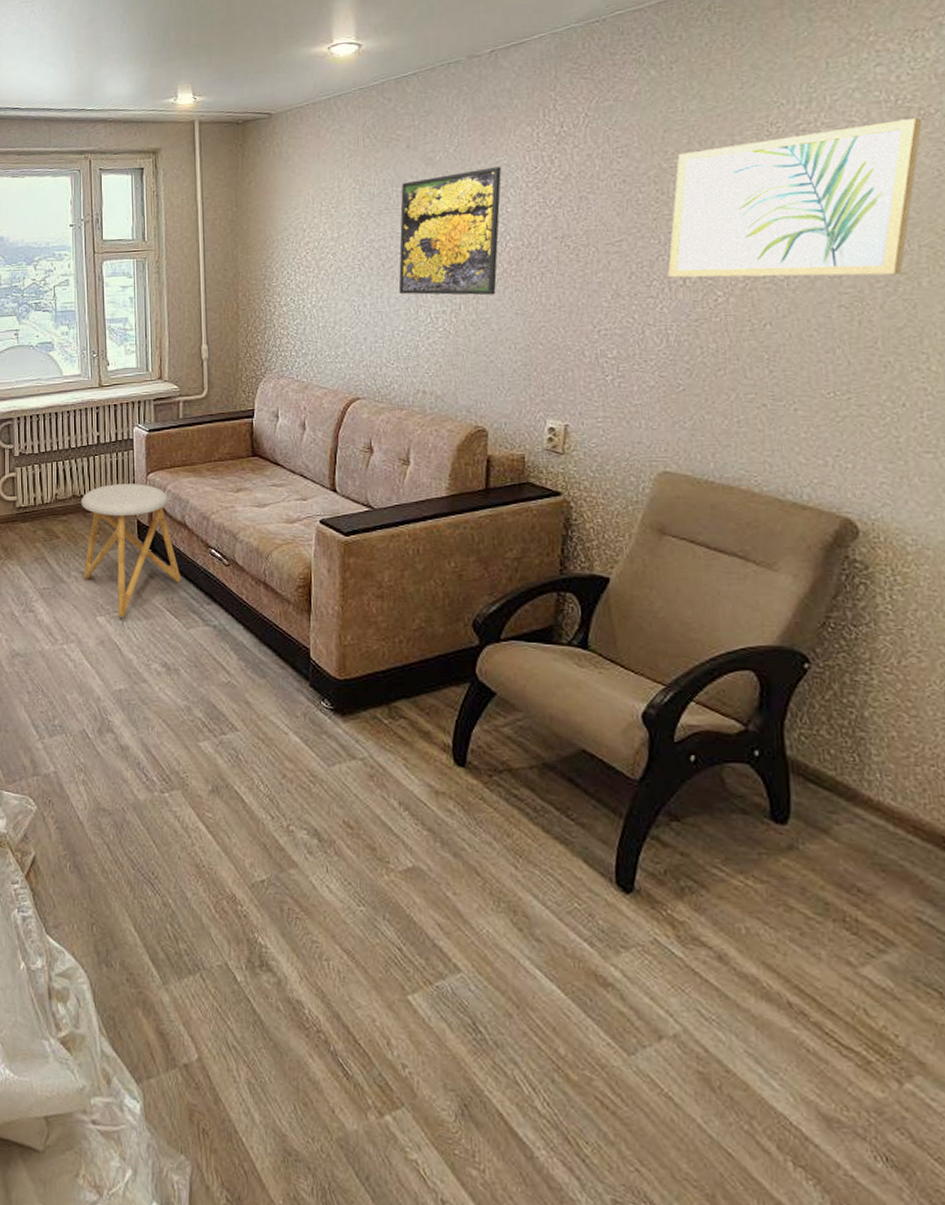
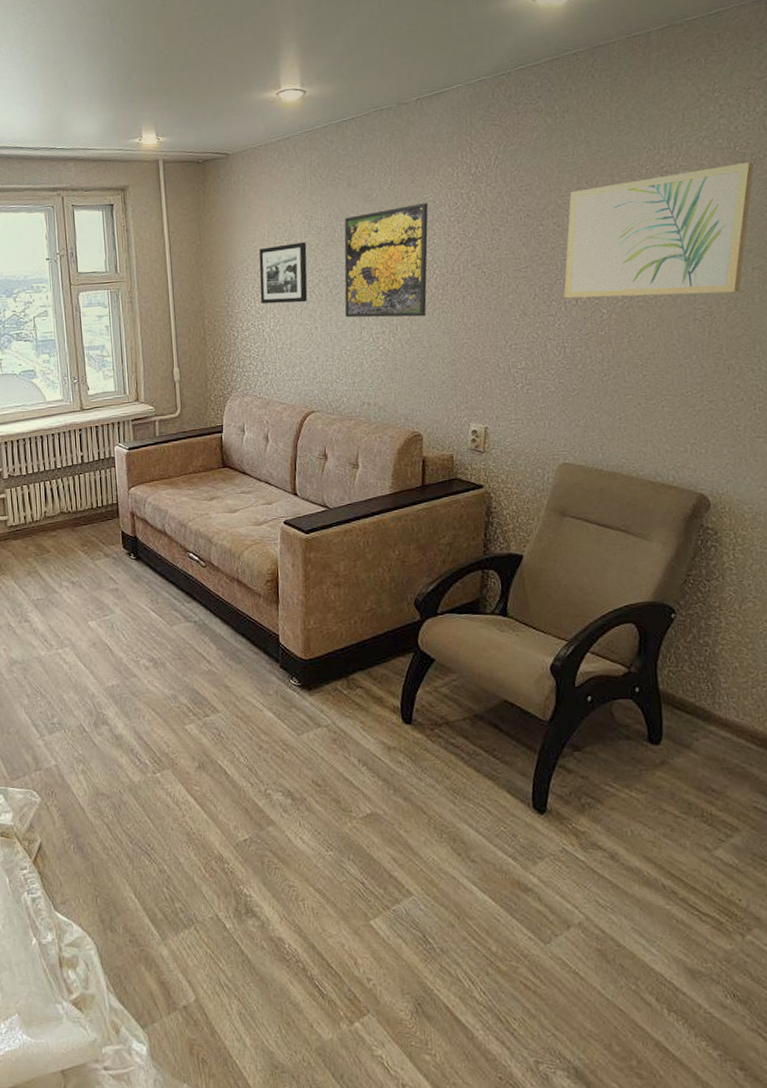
stool: present [80,484,182,618] -> none [68,498,164,621]
picture frame: none [301,209,357,278] -> present [259,241,308,304]

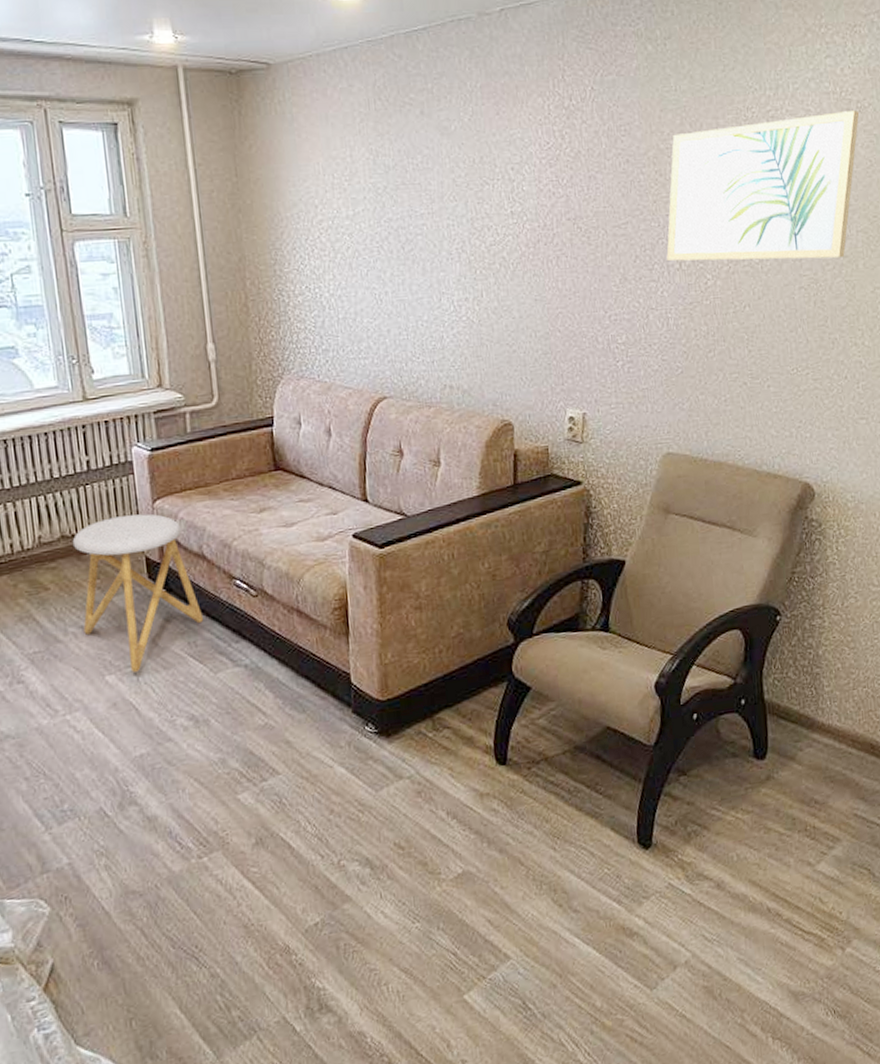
stool: none [68,498,164,621] -> present [72,513,204,673]
picture frame: present [259,241,308,304] -> none [312,183,375,262]
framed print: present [344,203,428,318] -> none [417,140,516,281]

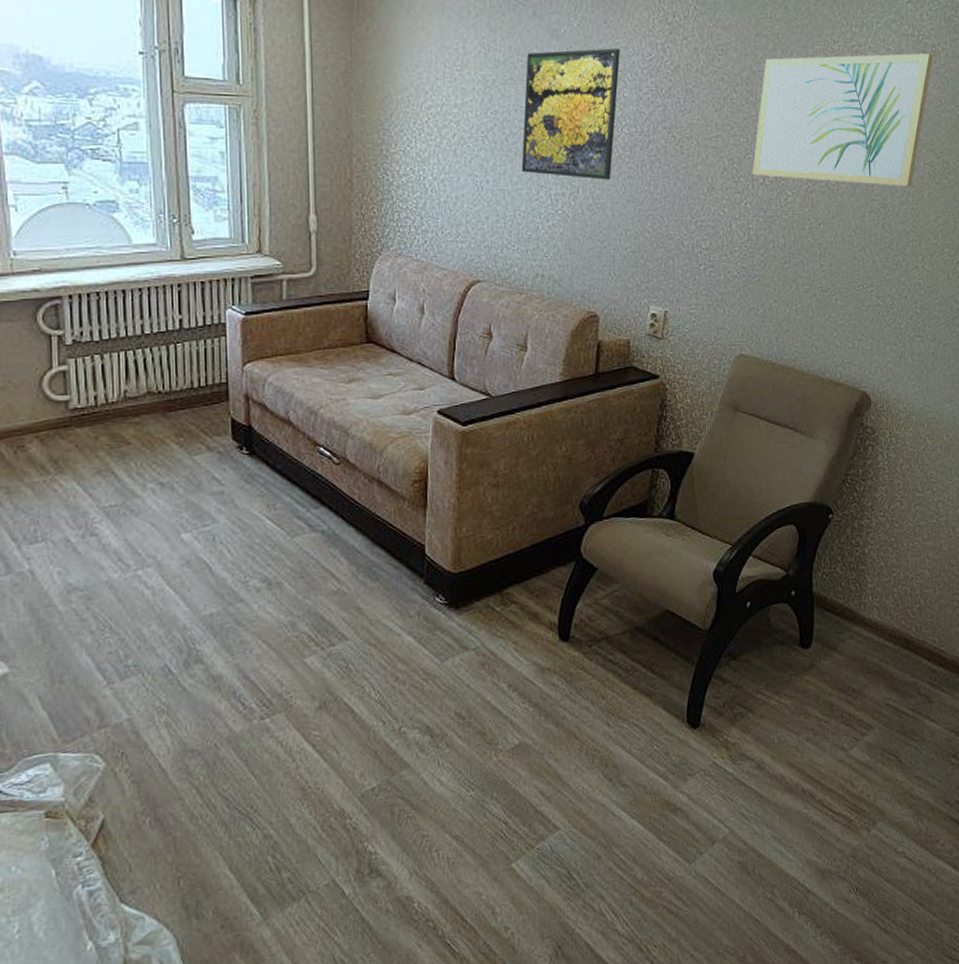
stool: present [72,513,204,673] -> none [158,376,285,533]
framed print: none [417,140,516,281] -> present [521,48,620,180]

